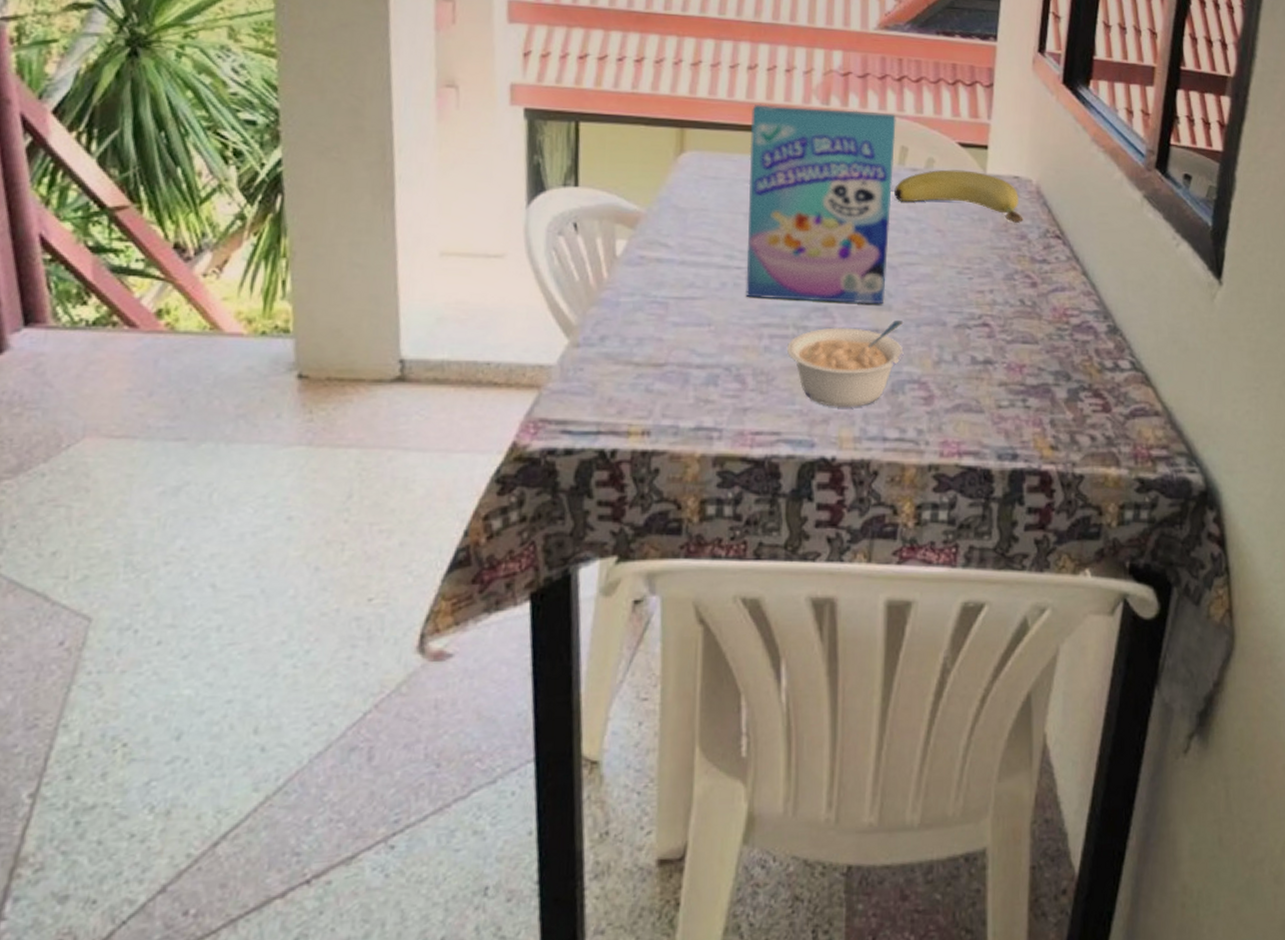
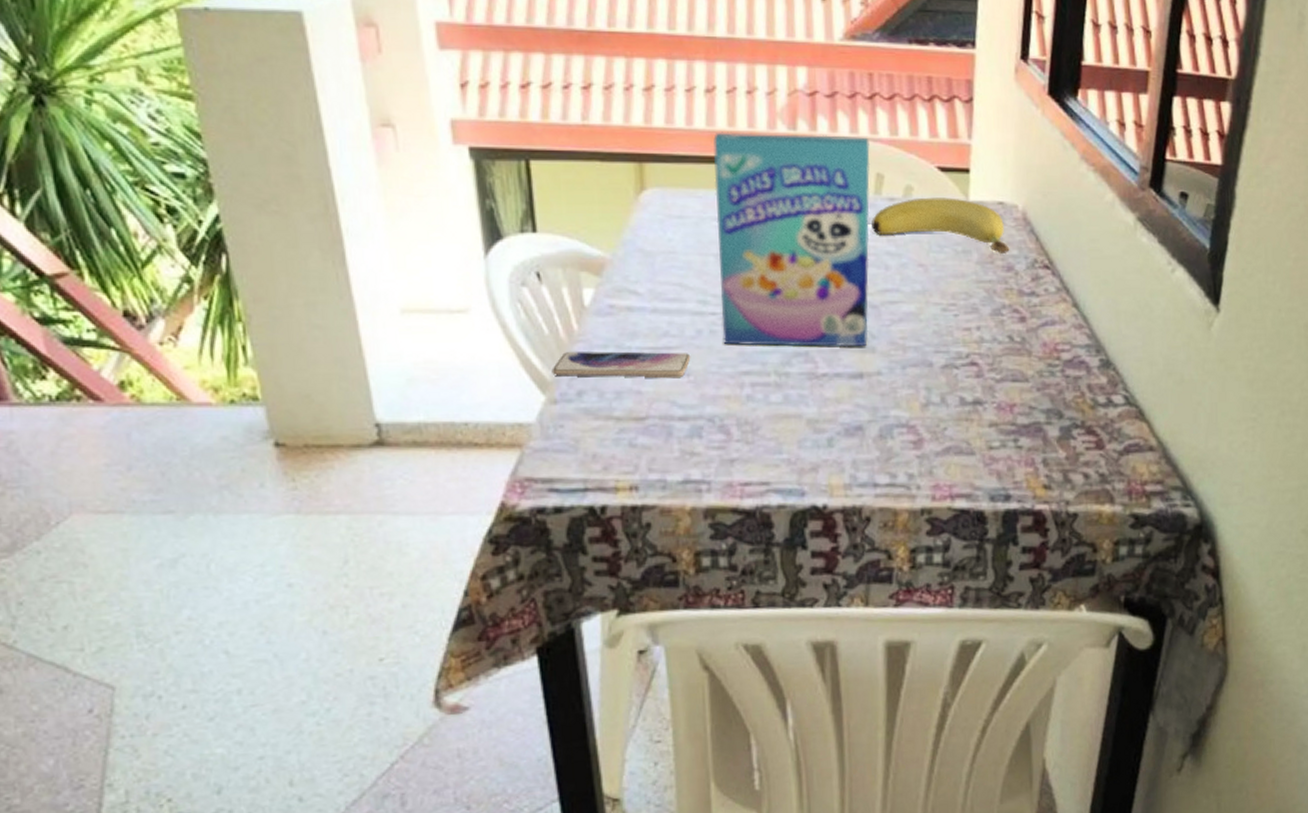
smartphone: none [577,298,714,328] -> present [551,351,691,379]
legume: present [786,321,904,407] -> none [769,363,890,455]

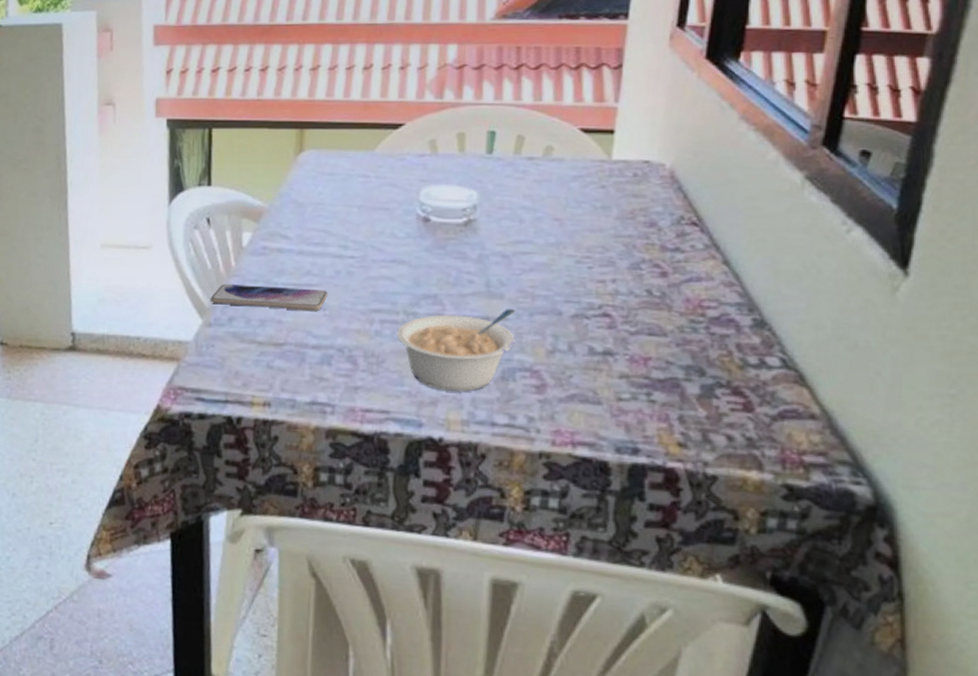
cereal box: present [713,132,870,347] -> none [358,102,513,293]
legume: none [769,363,890,455] -> present [396,309,516,392]
banana: present [872,197,1010,255] -> none [509,157,654,211]

